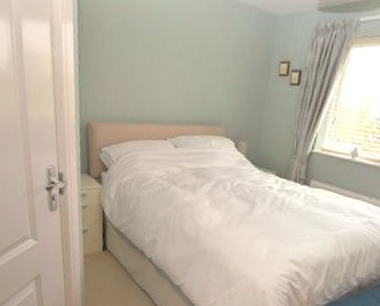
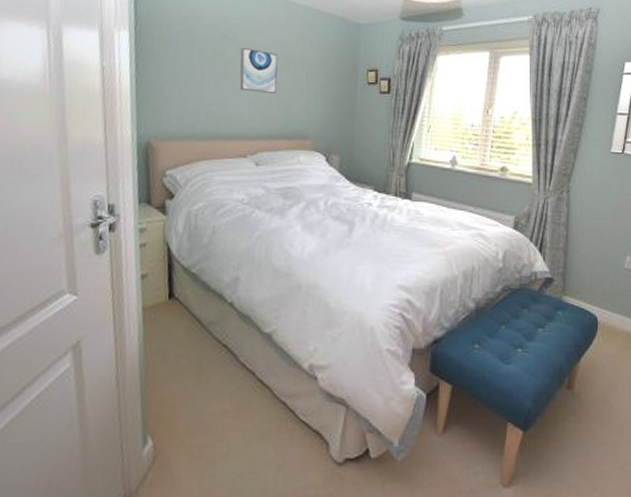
wall art: none [163,38,198,83] -> present [239,47,278,93]

